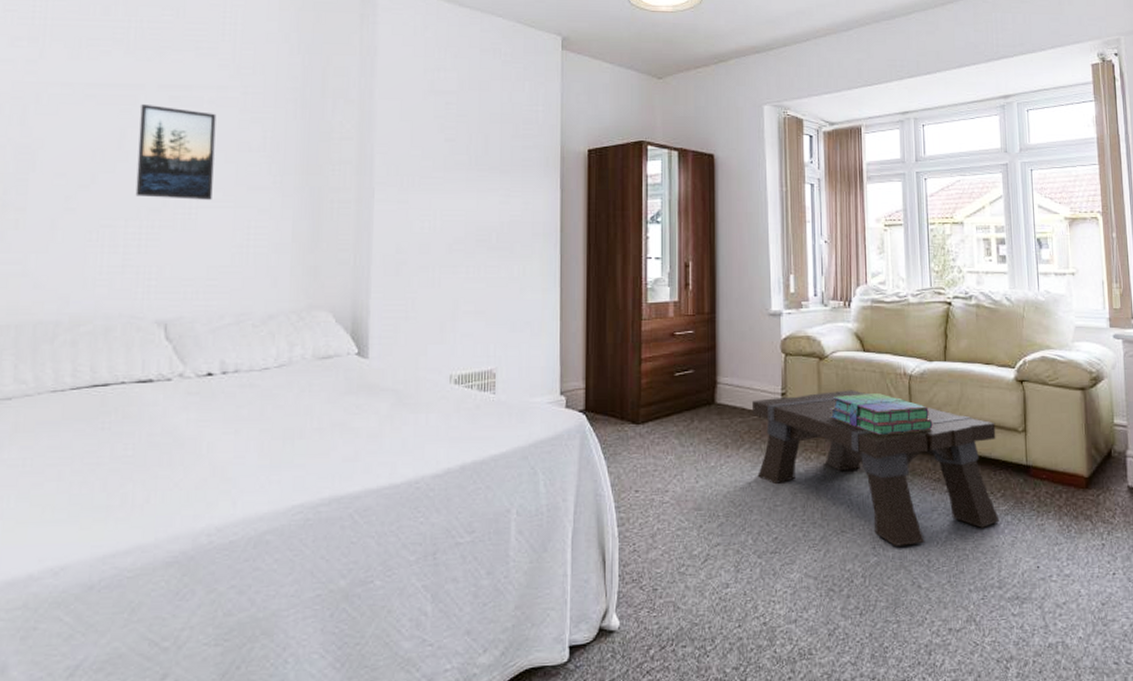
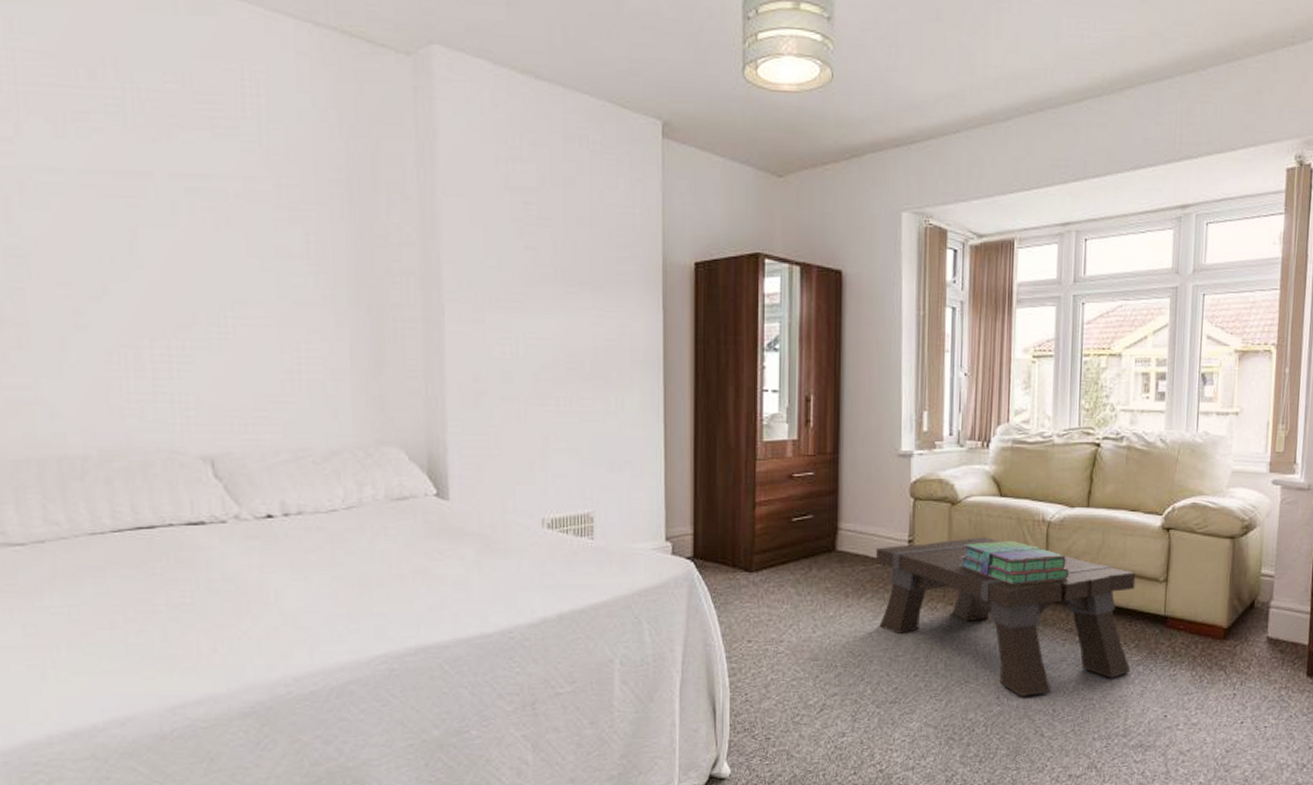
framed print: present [135,103,217,200] -> none [150,196,251,316]

